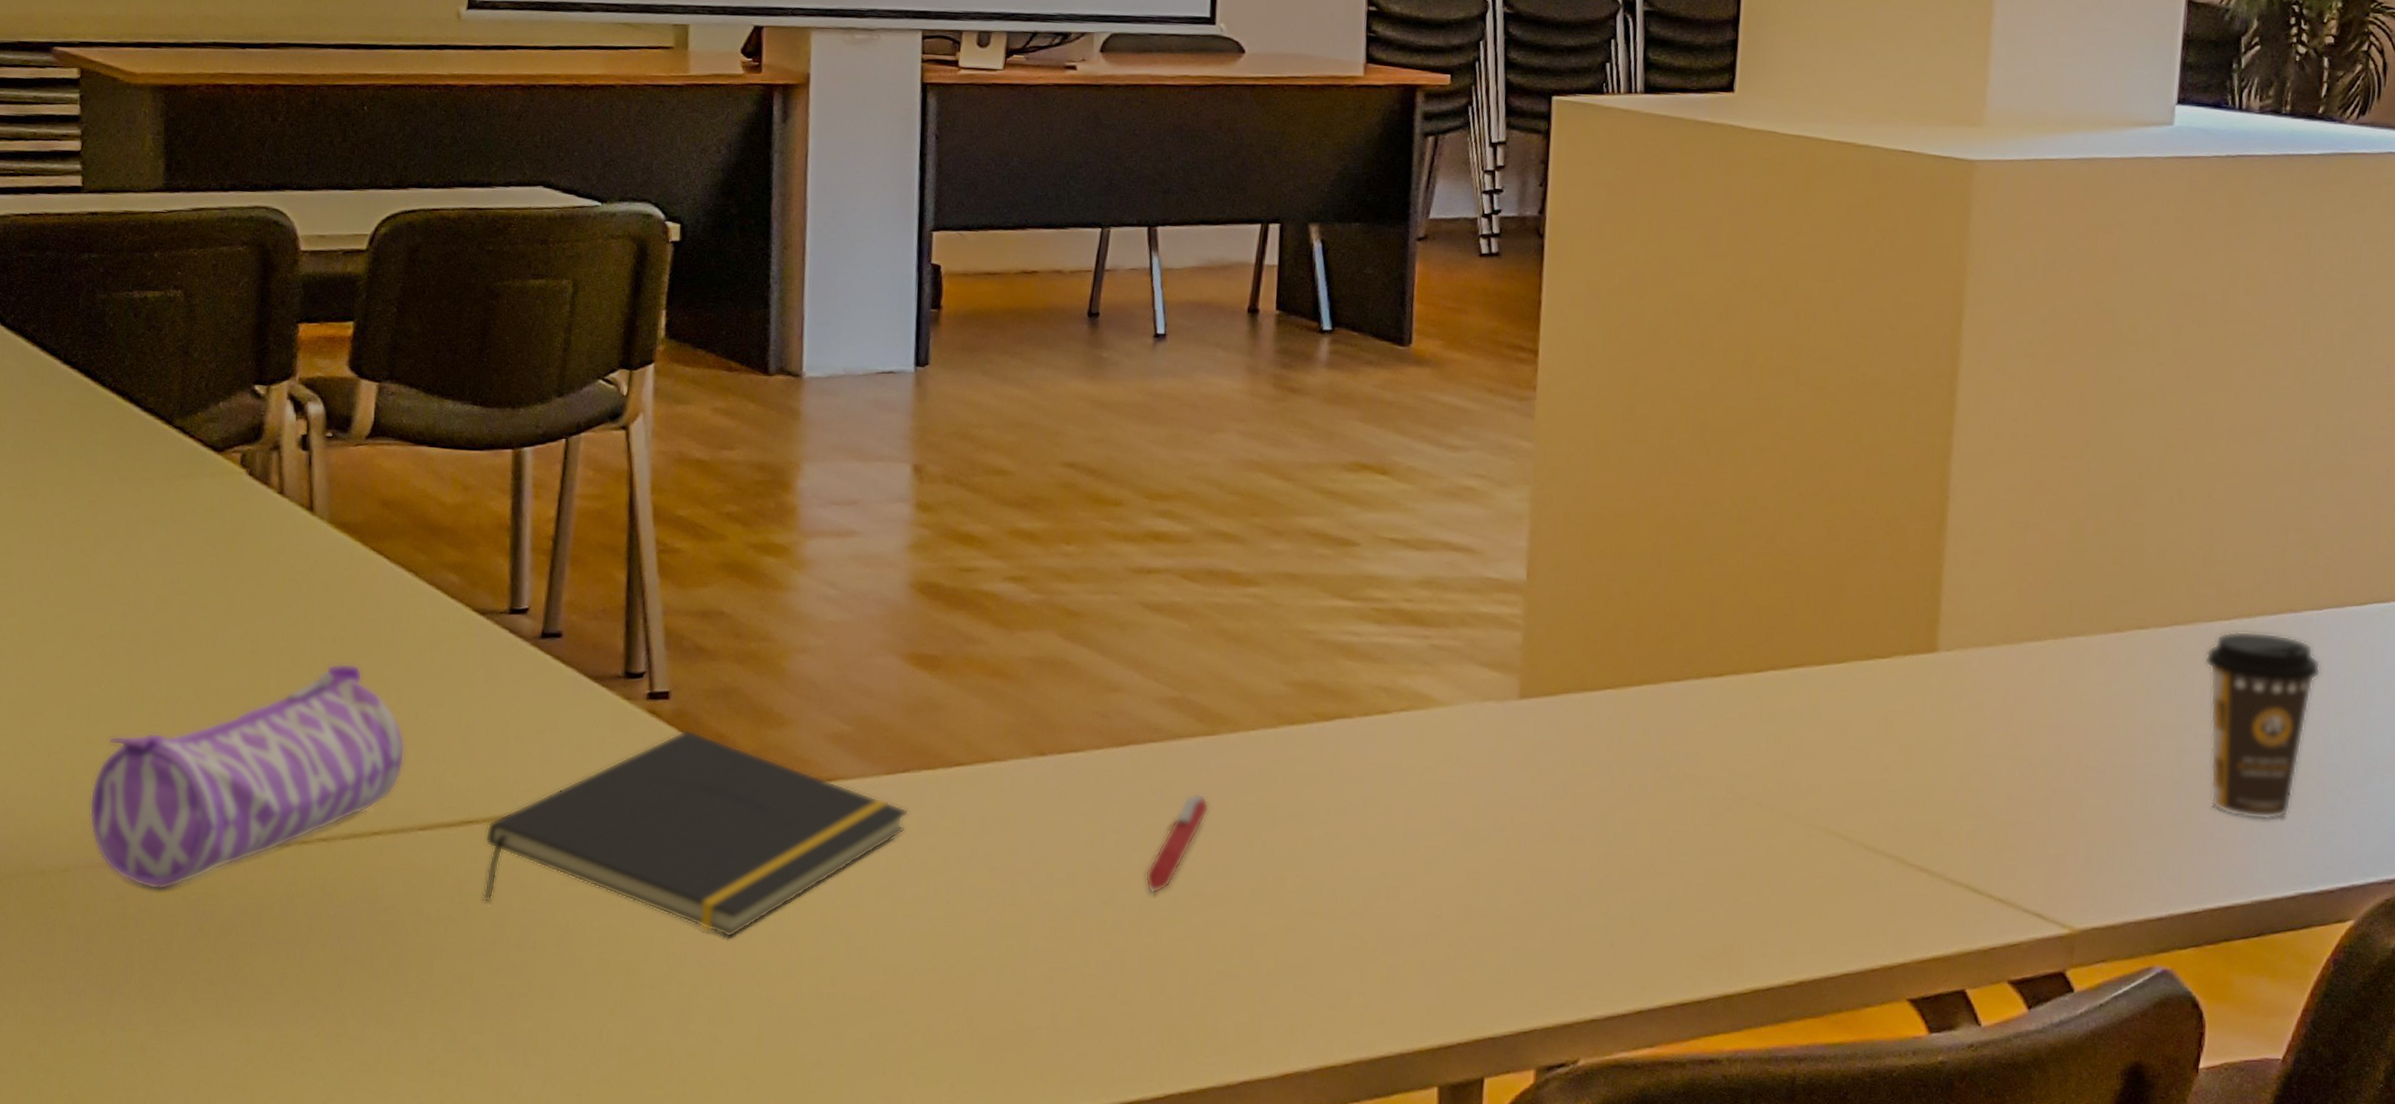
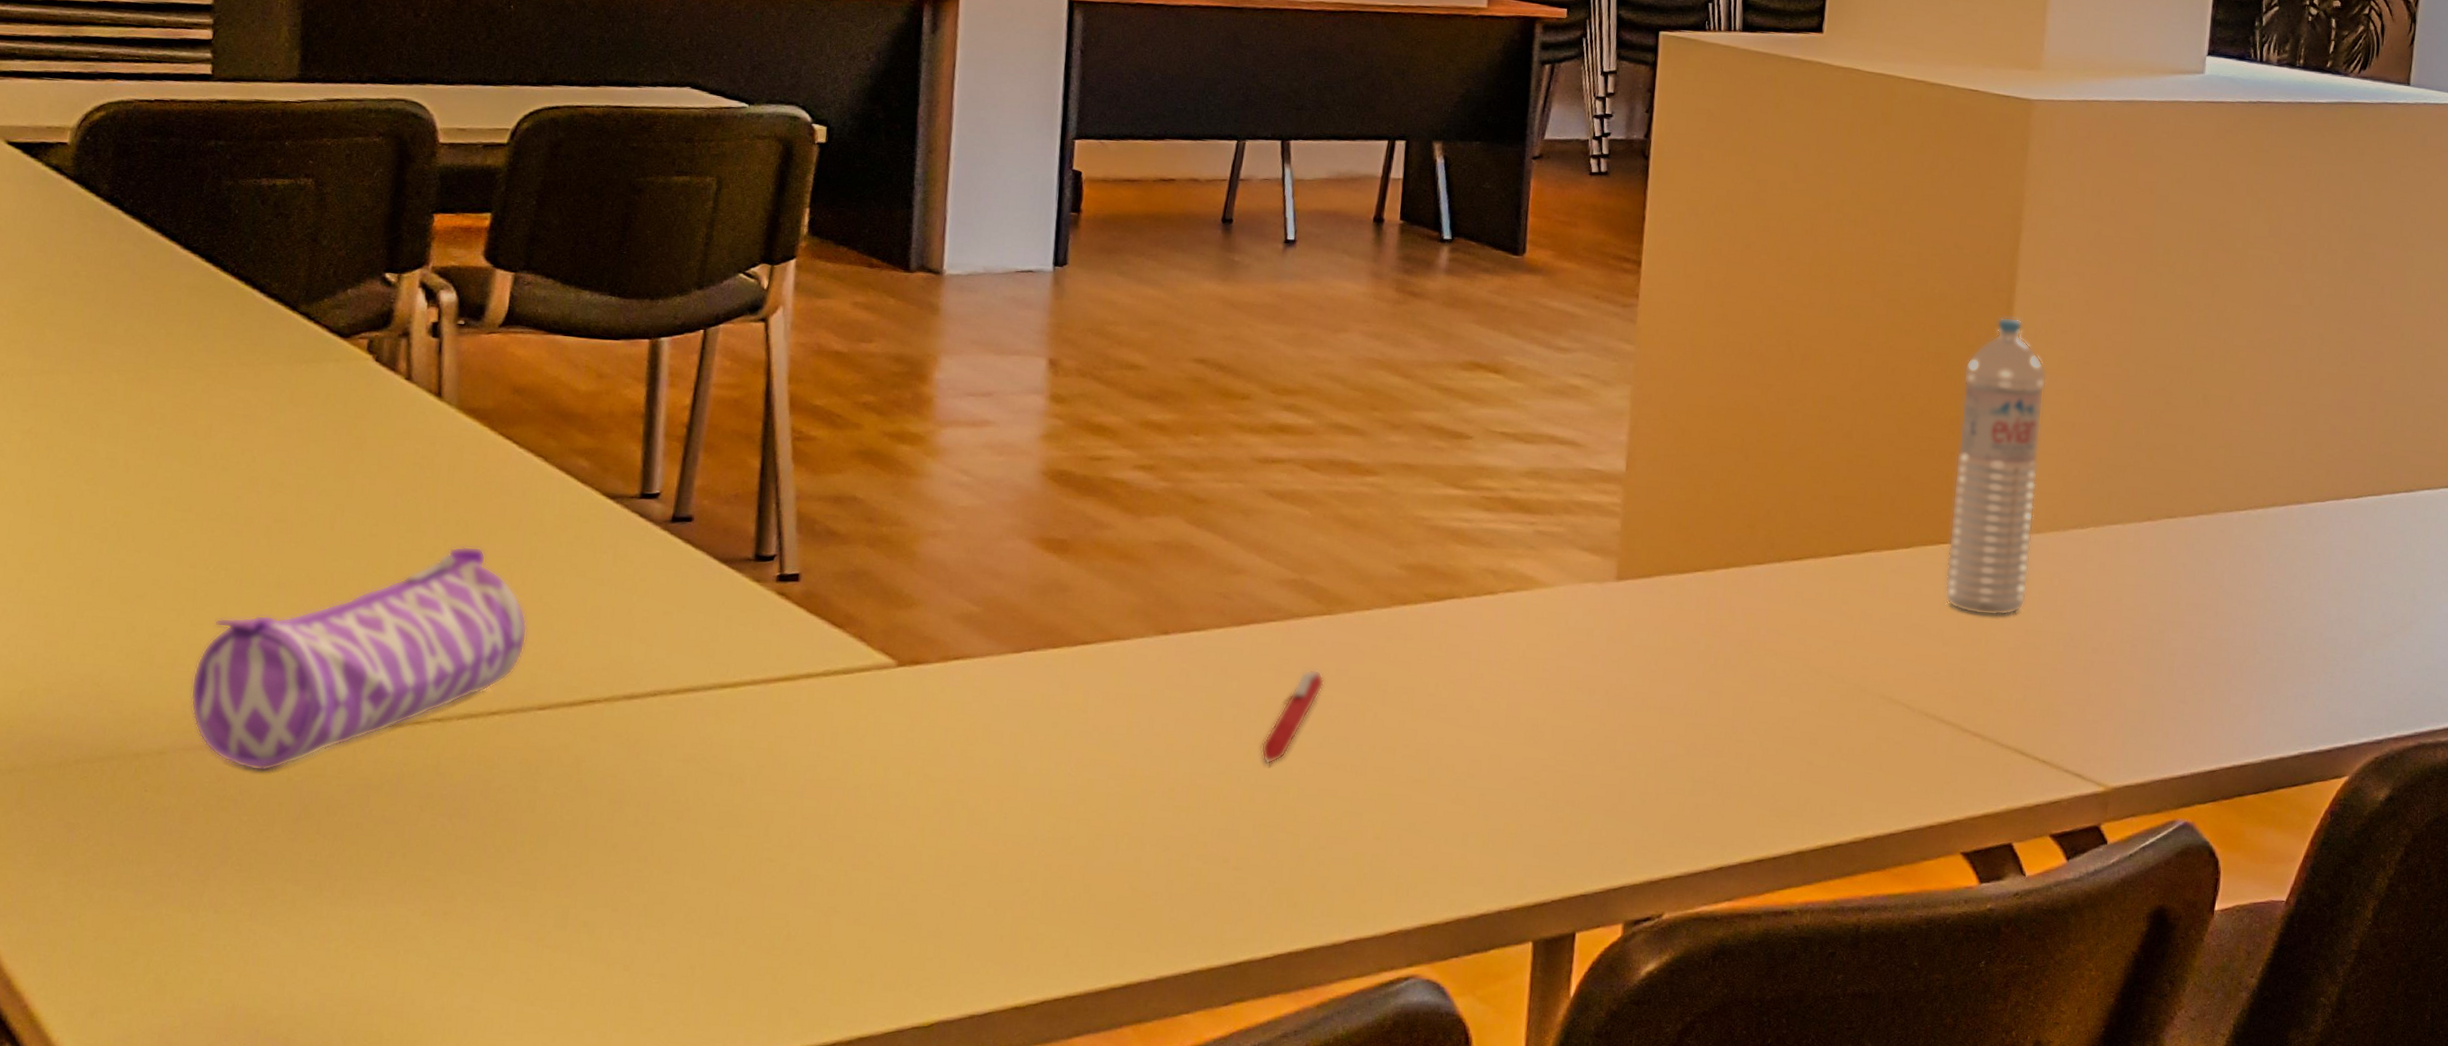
notepad: present [482,729,909,938] -> none [600,610,1033,812]
water bottle: none [1883,405,1996,739] -> present [1944,317,2047,616]
coffee cup: present [2204,630,2322,820] -> none [2224,520,2324,688]

